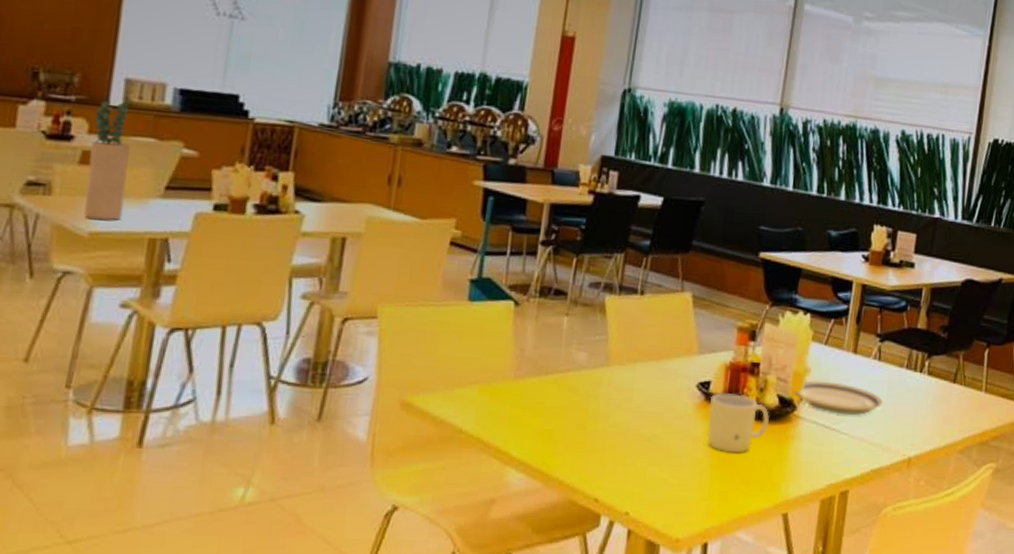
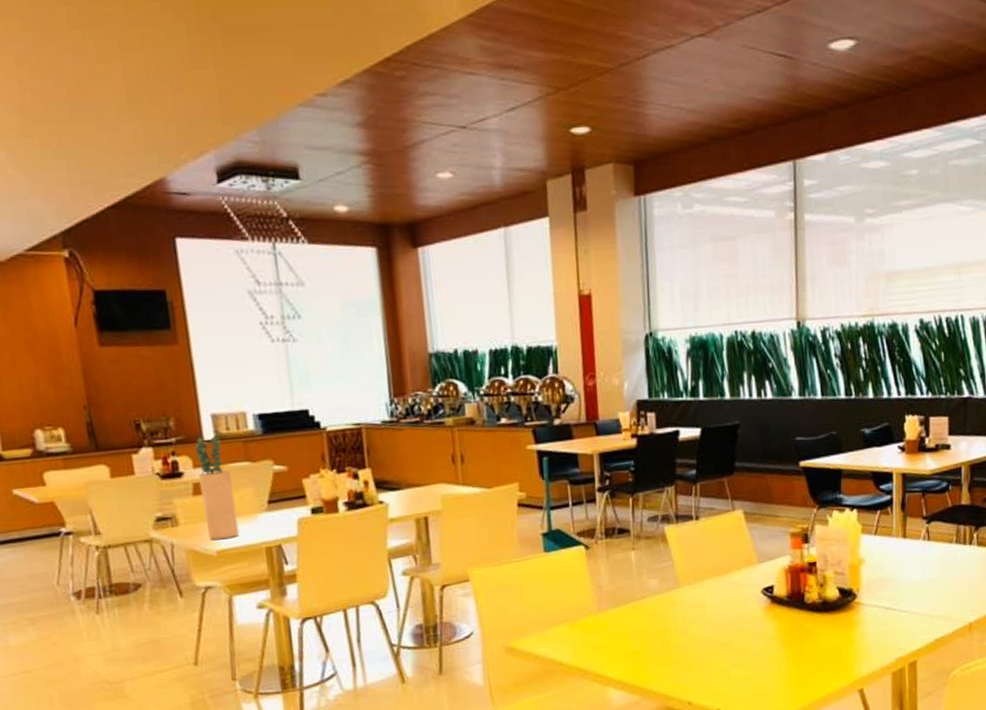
mug: present [707,393,769,453] -> none [775,592,833,645]
plate: present [792,380,884,415] -> none [850,567,938,595]

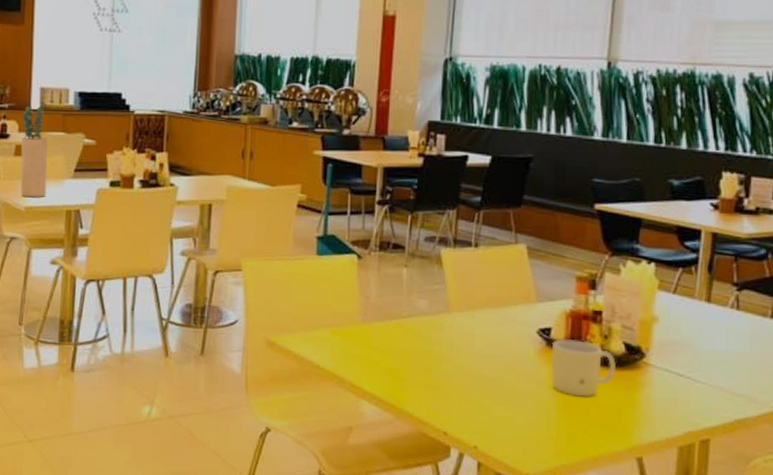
mug: none [775,592,833,645] -> present [550,339,616,397]

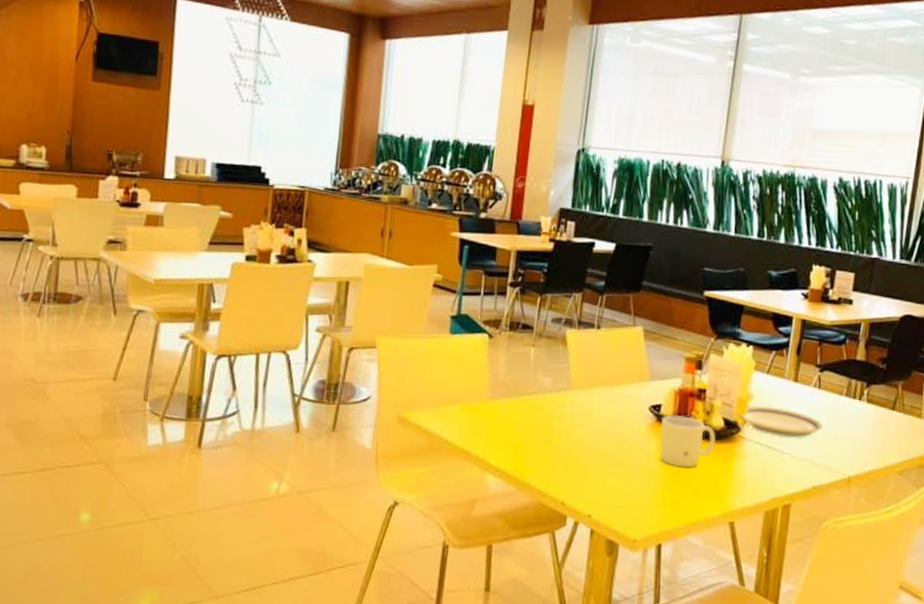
vase: present [20,97,48,198] -> none [150,166,181,270]
plate: none [639,329,746,364] -> present [736,405,824,437]

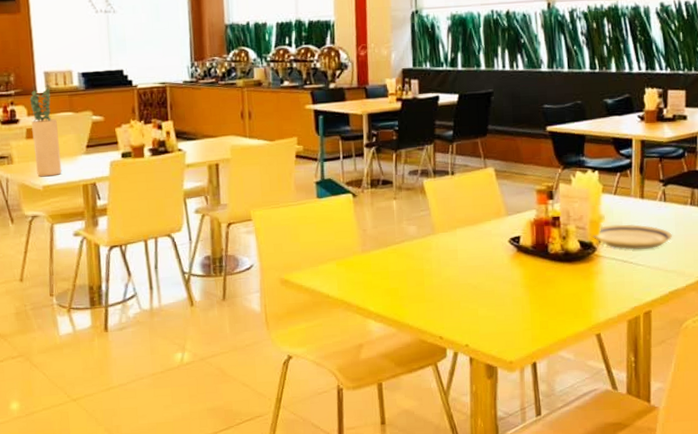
vase: none [150,166,181,270] -> present [29,80,62,177]
mug: present [659,415,716,468] -> none [521,243,574,291]

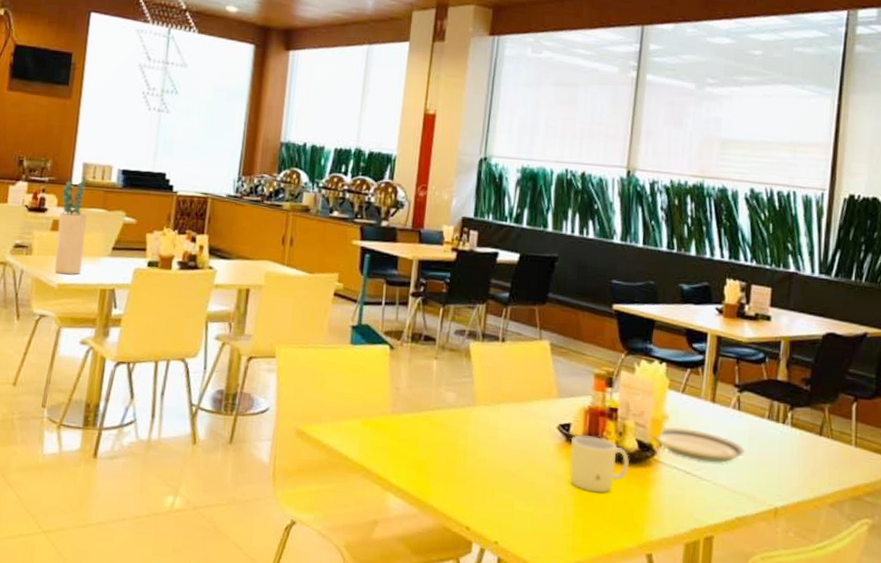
mug: none [521,243,574,291] -> present [569,435,629,493]

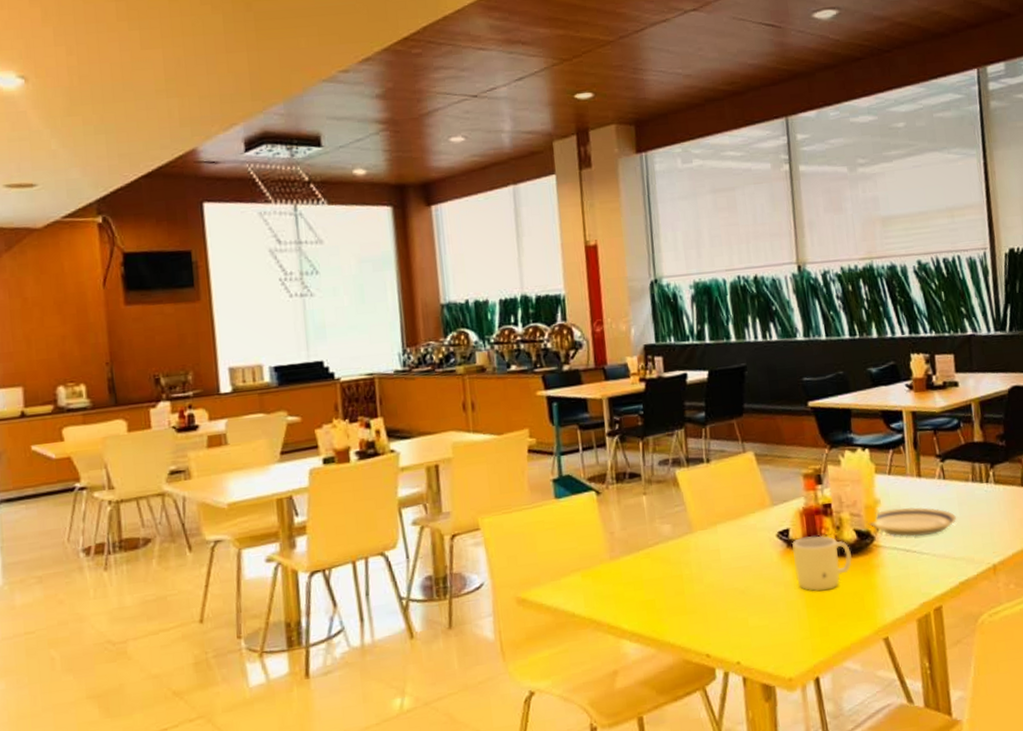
vase: present [54,172,88,275] -> none [211,377,251,493]

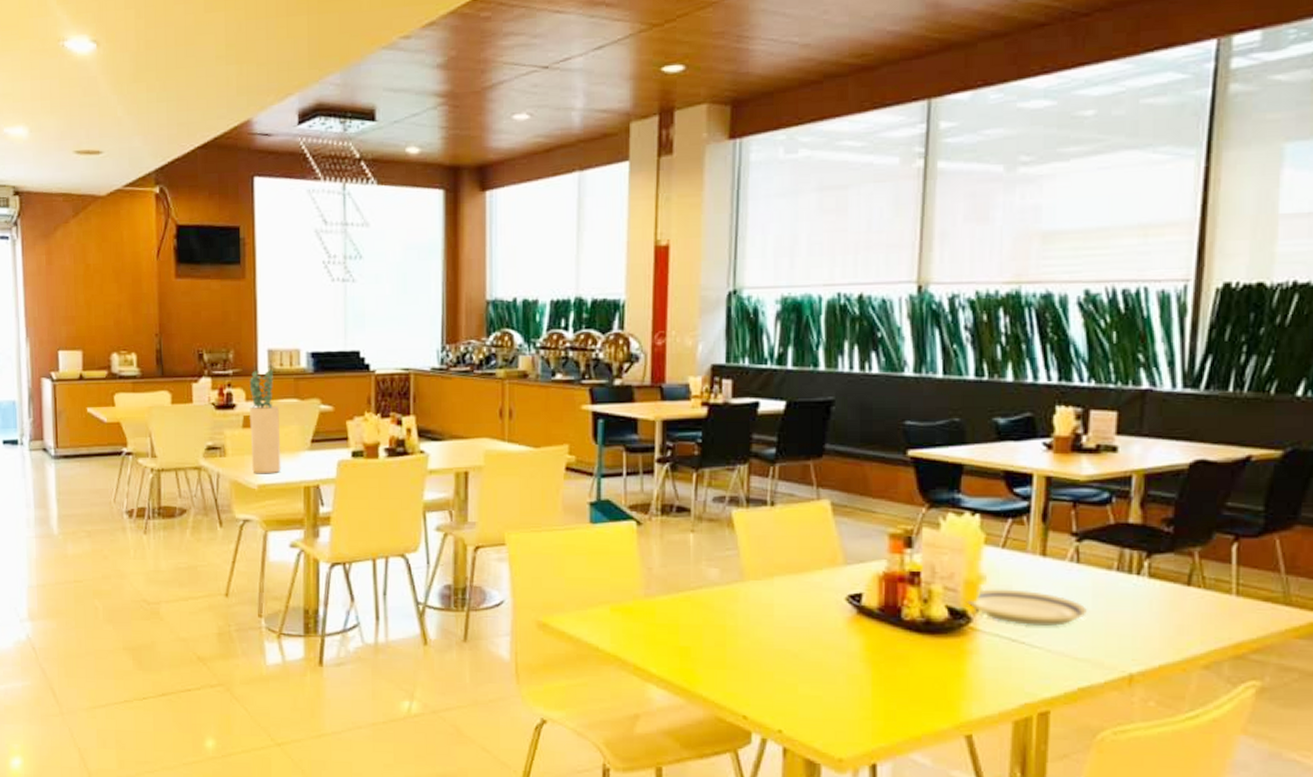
vase: none [211,377,251,493] -> present [249,360,281,474]
mug: present [792,535,852,591] -> none [862,606,938,670]

